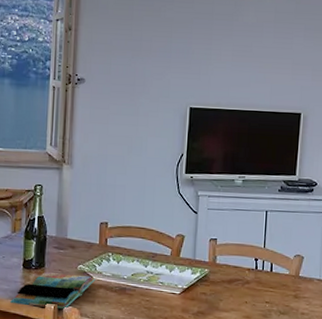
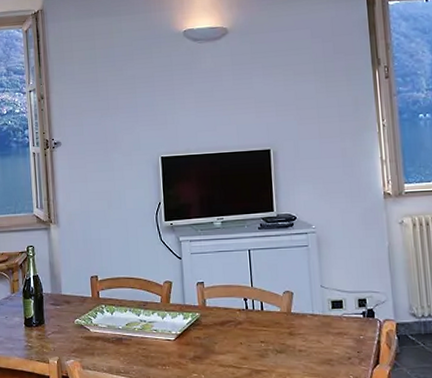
book: present [9,272,96,310] -> none [16,328,93,364]

